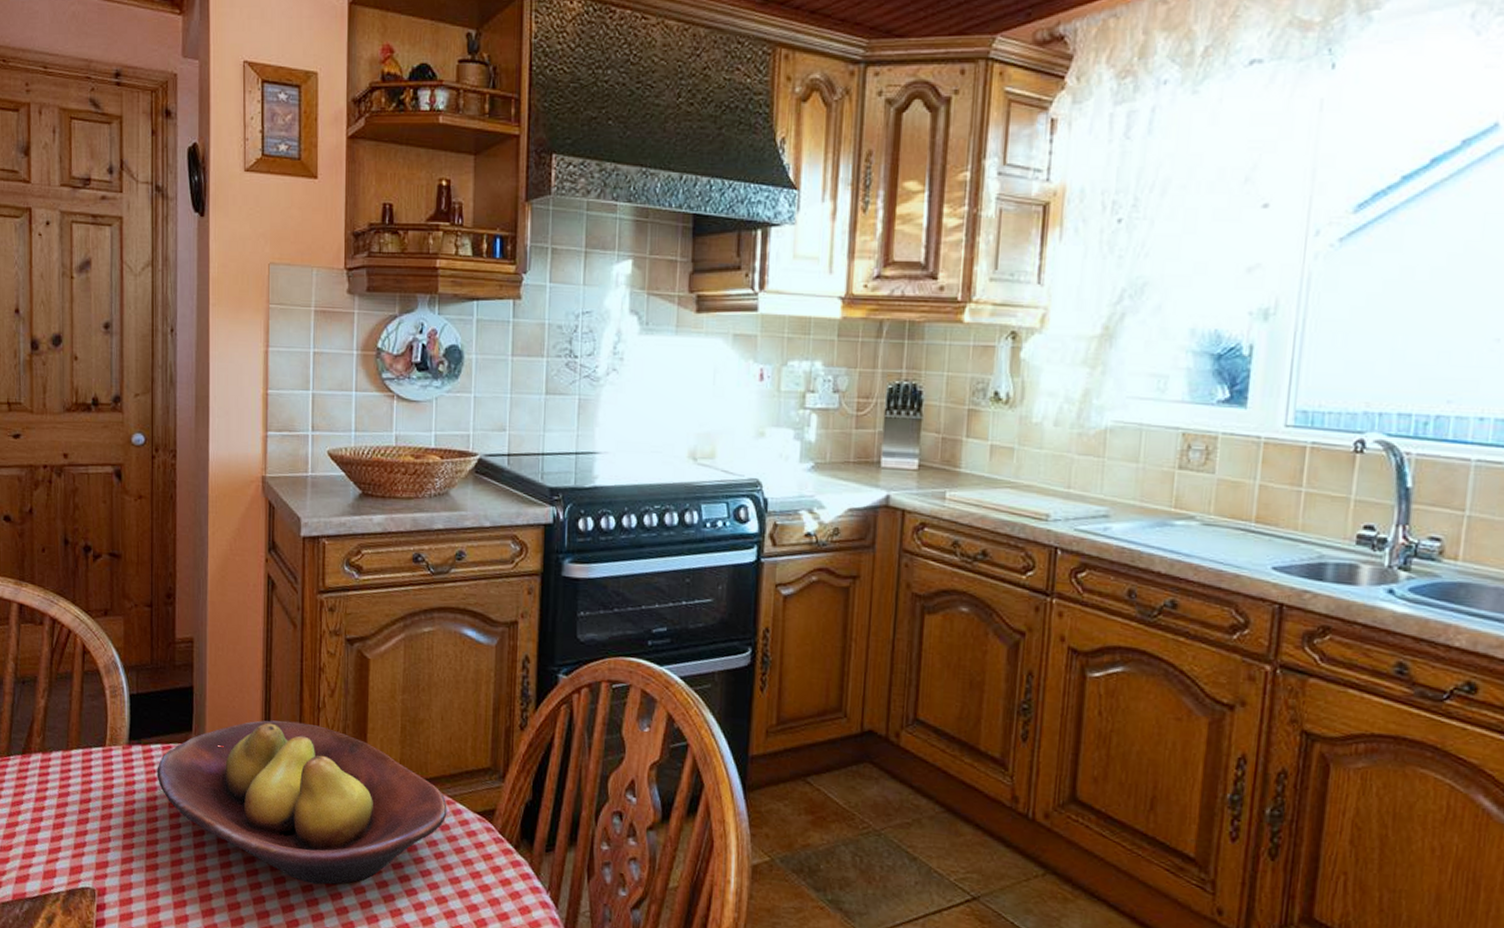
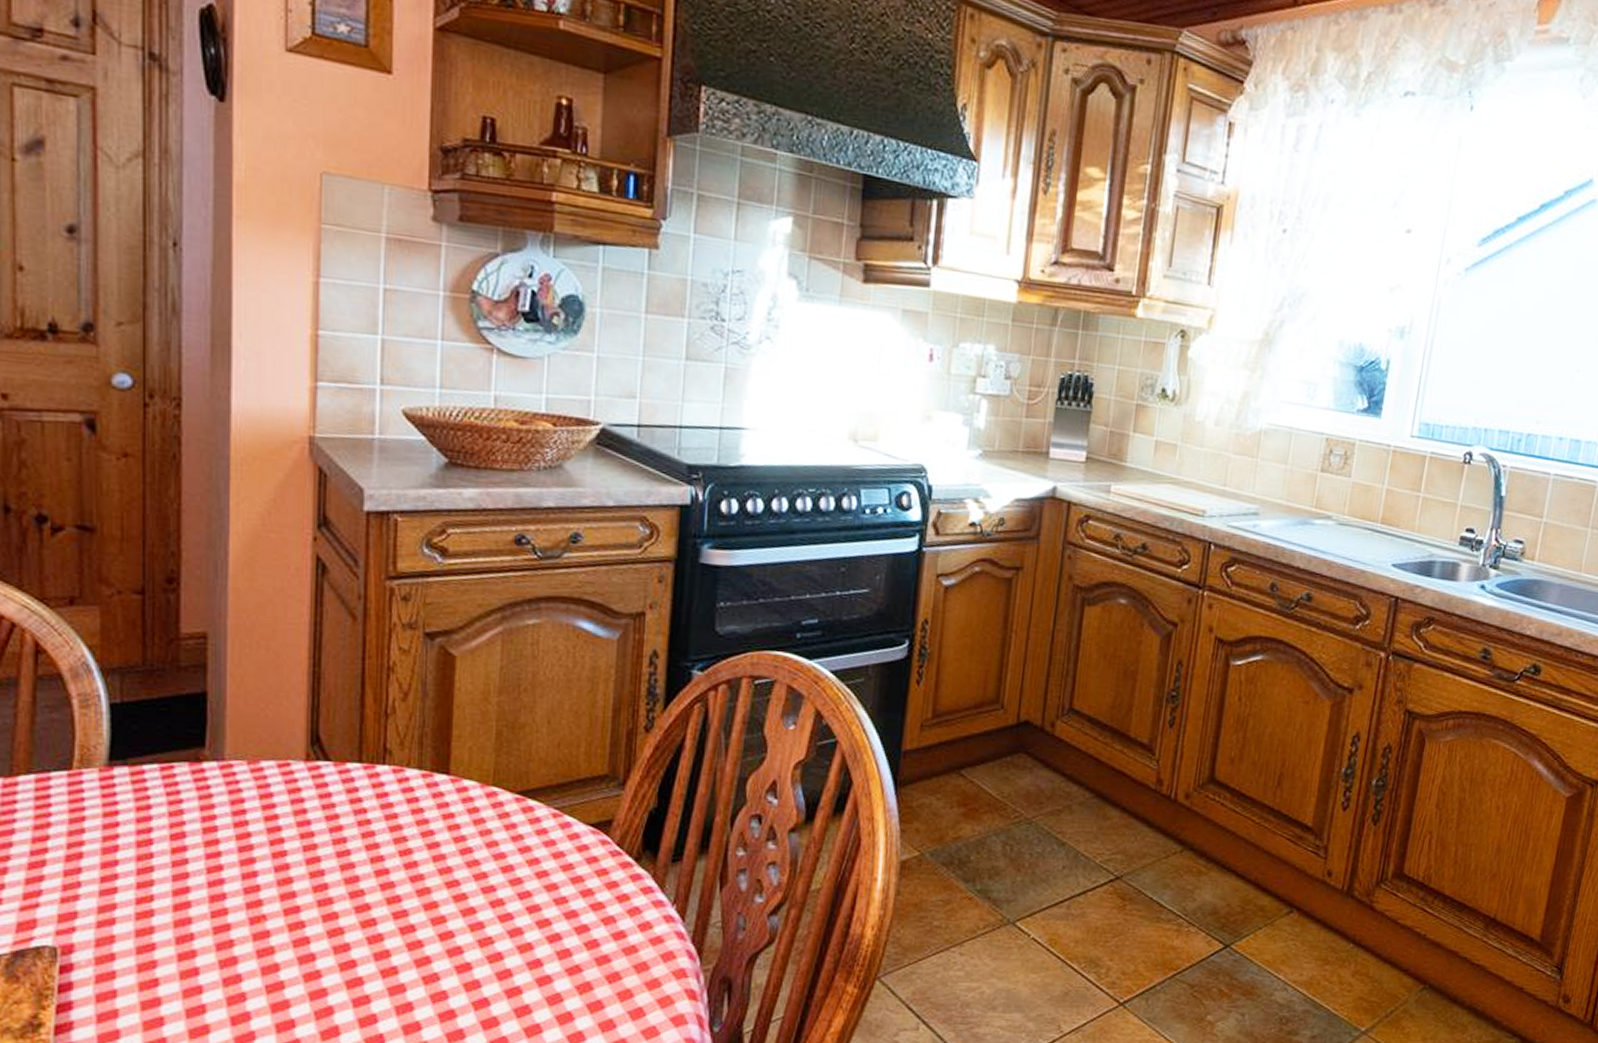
fruit bowl: present [157,720,447,885] -> none [152,730,553,918]

